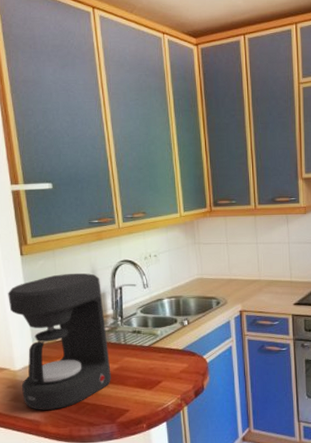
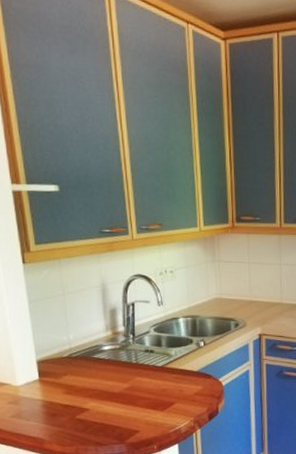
coffee maker: present [8,273,111,411] -> none [8,285,121,429]

